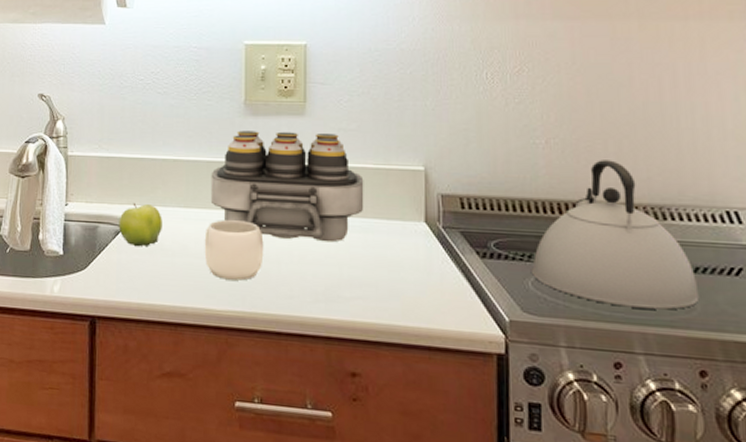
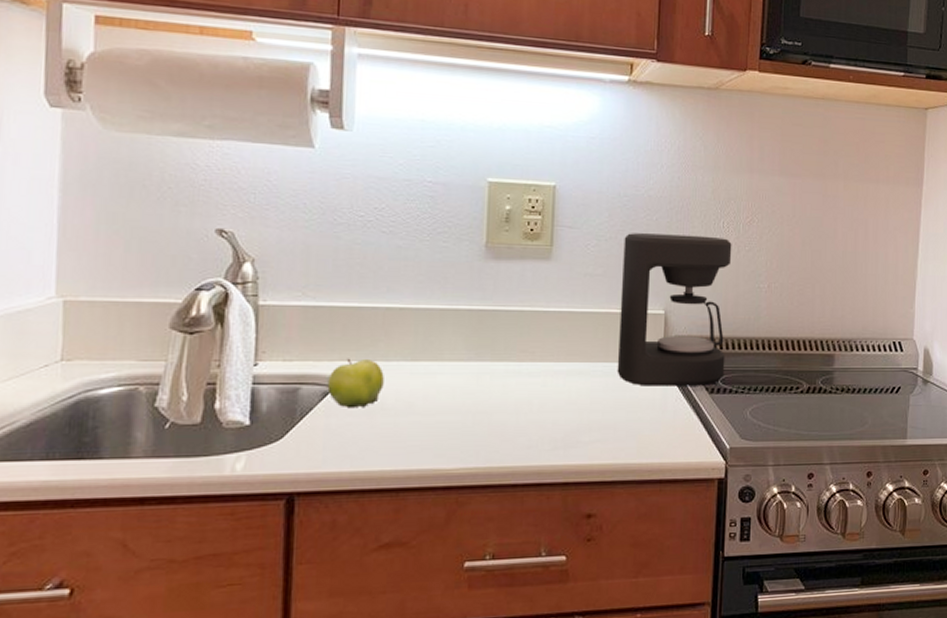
mug: present [204,220,264,281] -> none [434,372,502,436]
spice rack: present [210,130,364,243] -> none [443,275,608,389]
coffee maker: none [375,87,499,249] -> present [617,233,732,386]
kettle: present [532,160,700,310] -> none [750,301,871,426]

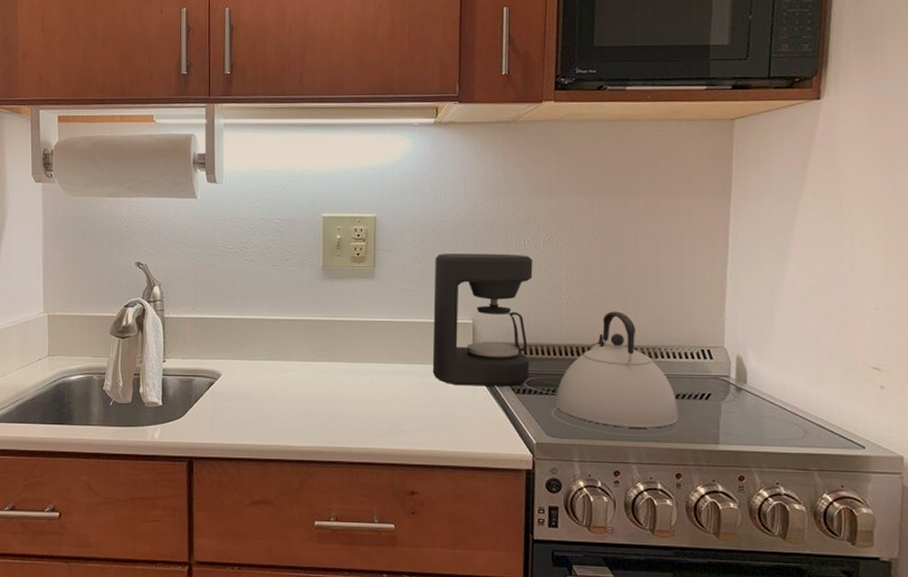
fruit: present [327,358,384,409] -> none [212,357,251,396]
kettle: none [750,301,871,426] -> present [555,311,679,428]

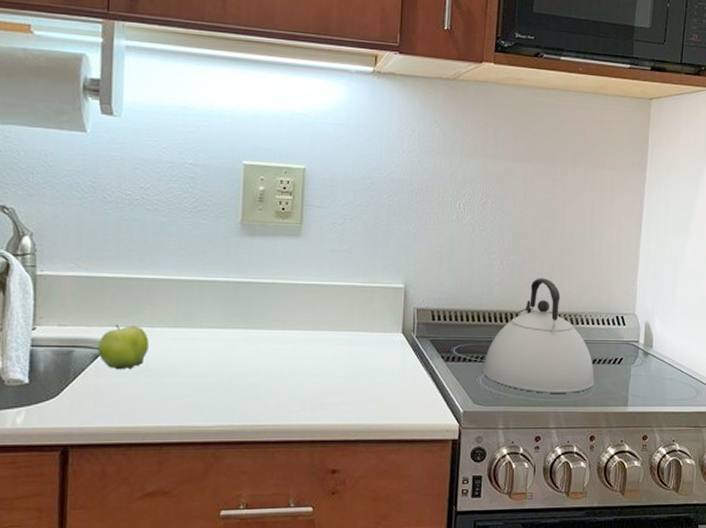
fruit: none [212,357,251,396] -> present [98,324,149,370]
coffee maker: present [432,254,533,387] -> none [360,213,467,354]

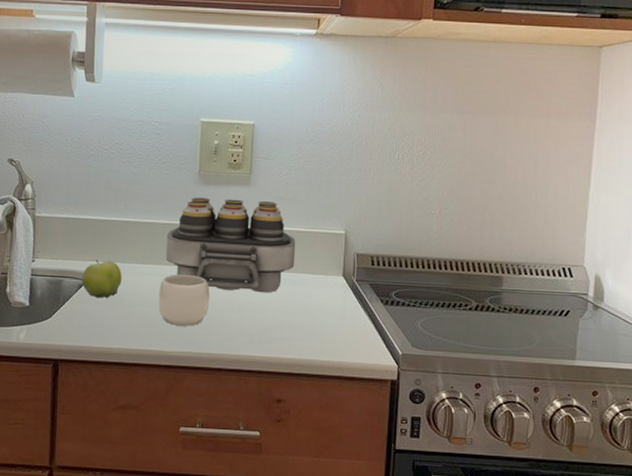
mug: none [193,338,255,396] -> present [158,274,210,326]
spice rack: none [202,250,352,355] -> present [165,197,296,293]
kettle: present [483,278,595,393] -> none [421,227,539,343]

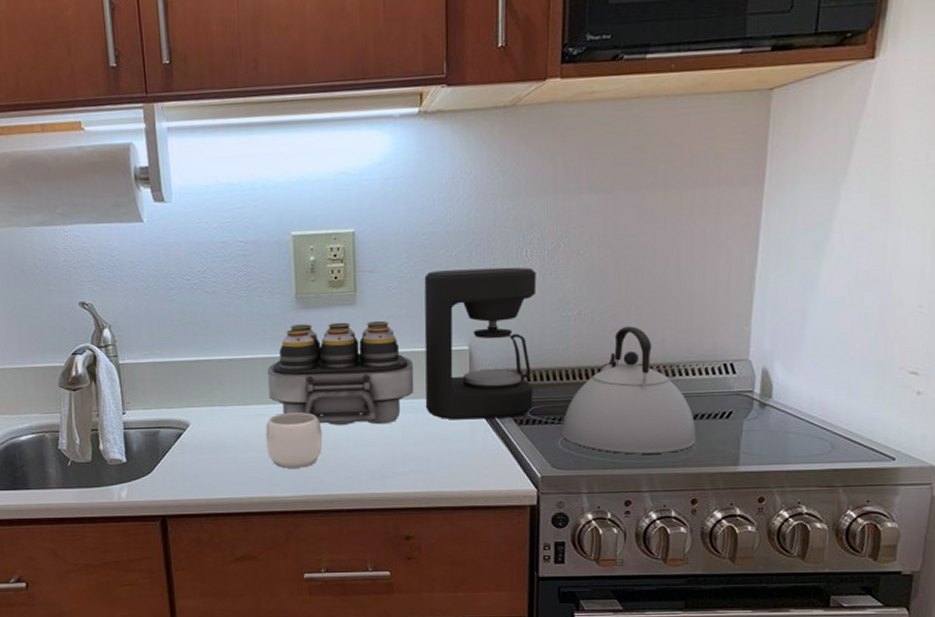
fruit: present [82,259,122,298] -> none [179,405,223,447]
coffee maker: none [303,164,406,298] -> present [424,267,537,420]
kettle: none [421,227,539,343] -> present [561,326,696,454]

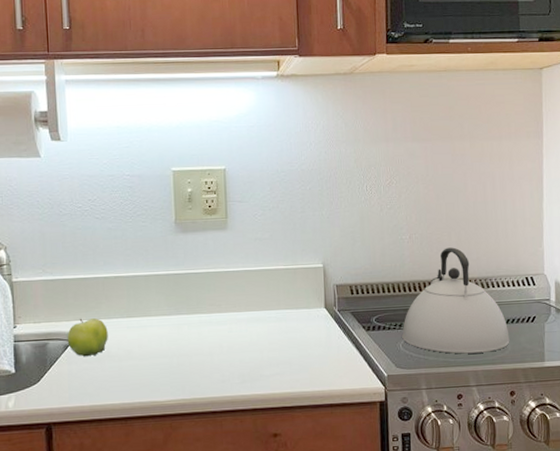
fruit: none [179,405,223,447] -> present [67,318,108,357]
mug: present [265,412,323,468] -> none [146,323,199,375]
spice rack: present [267,321,414,425] -> none [149,243,278,334]
coffee maker: present [424,267,537,420] -> none [284,199,378,328]

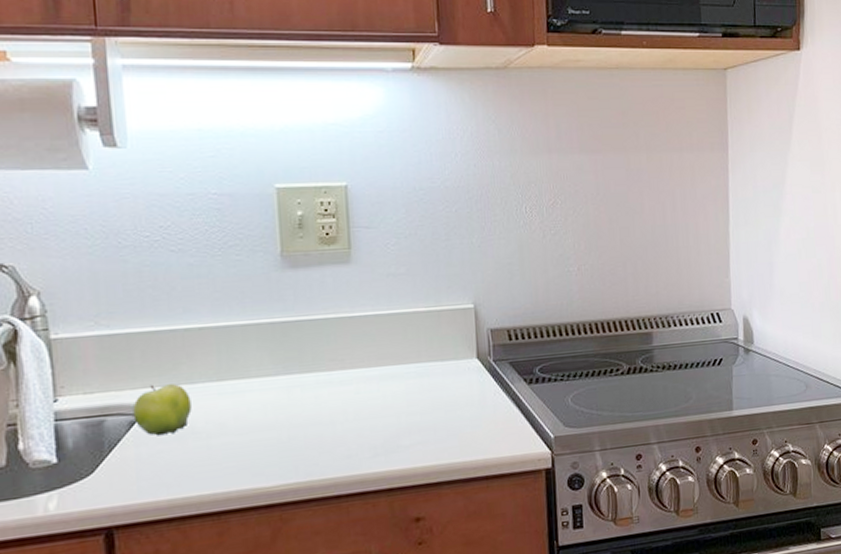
kettle: present [402,247,510,354] -> none [571,280,695,407]

